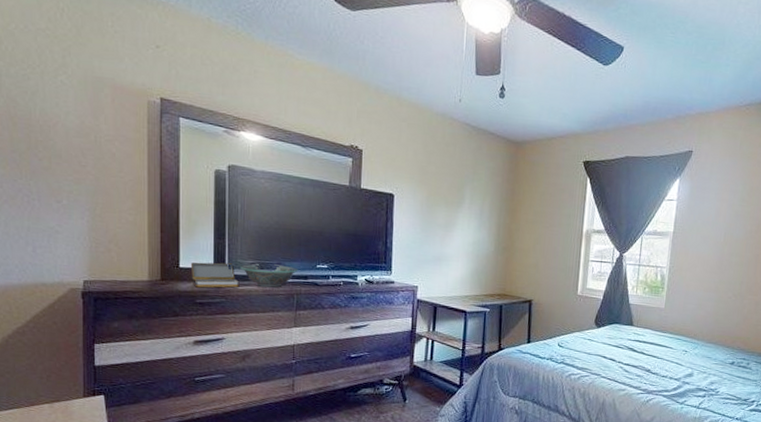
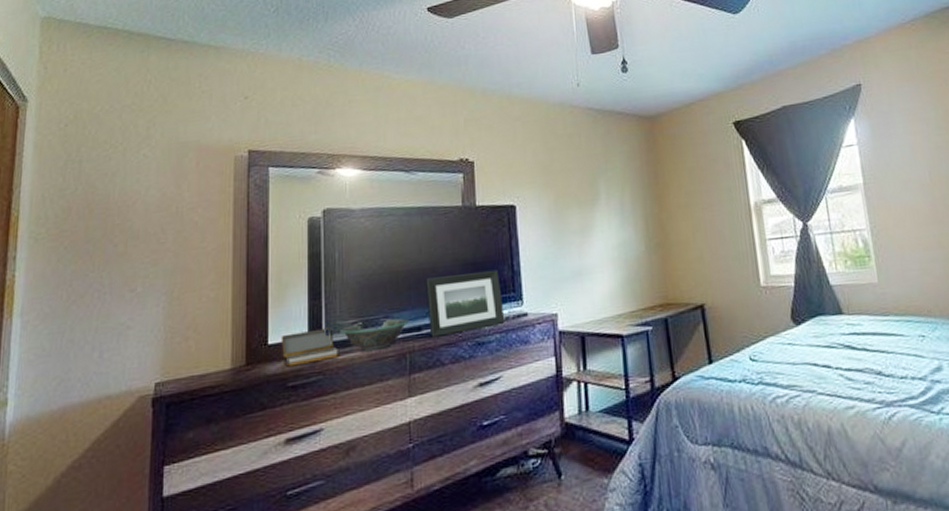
picture frame: none [313,239,376,287] -> present [426,269,505,339]

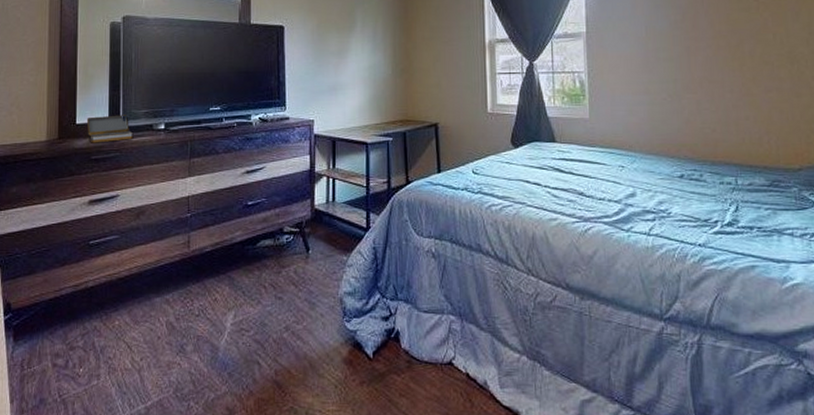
decorative bowl: present [339,318,409,352] -> none [134,111,191,137]
picture frame: present [426,269,505,339] -> none [206,79,270,131]

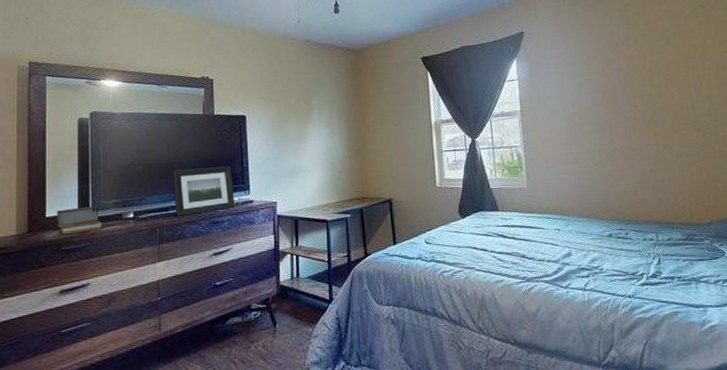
picture frame: none [206,79,270,131] -> present [173,165,235,218]

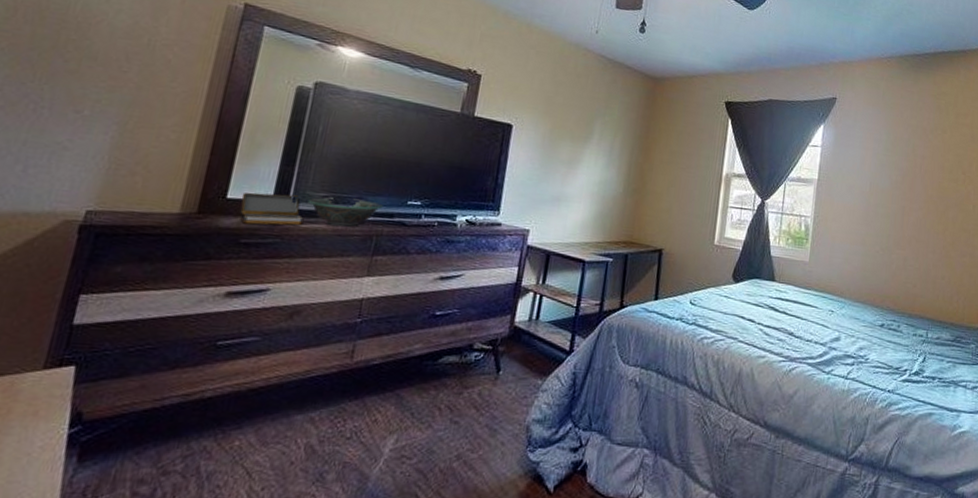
decorative bowl: none [103,200,159,226] -> present [307,197,383,228]
picture frame: present [173,165,235,218] -> none [401,171,482,229]

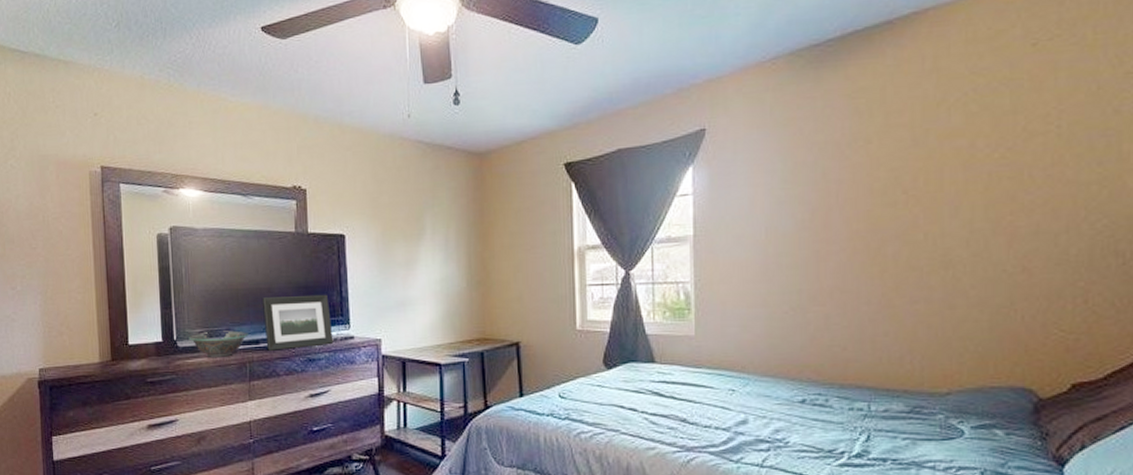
jewelry box: present [240,192,304,226] -> none [139,334,189,365]
picture frame: none [401,171,482,229] -> present [263,294,334,352]

